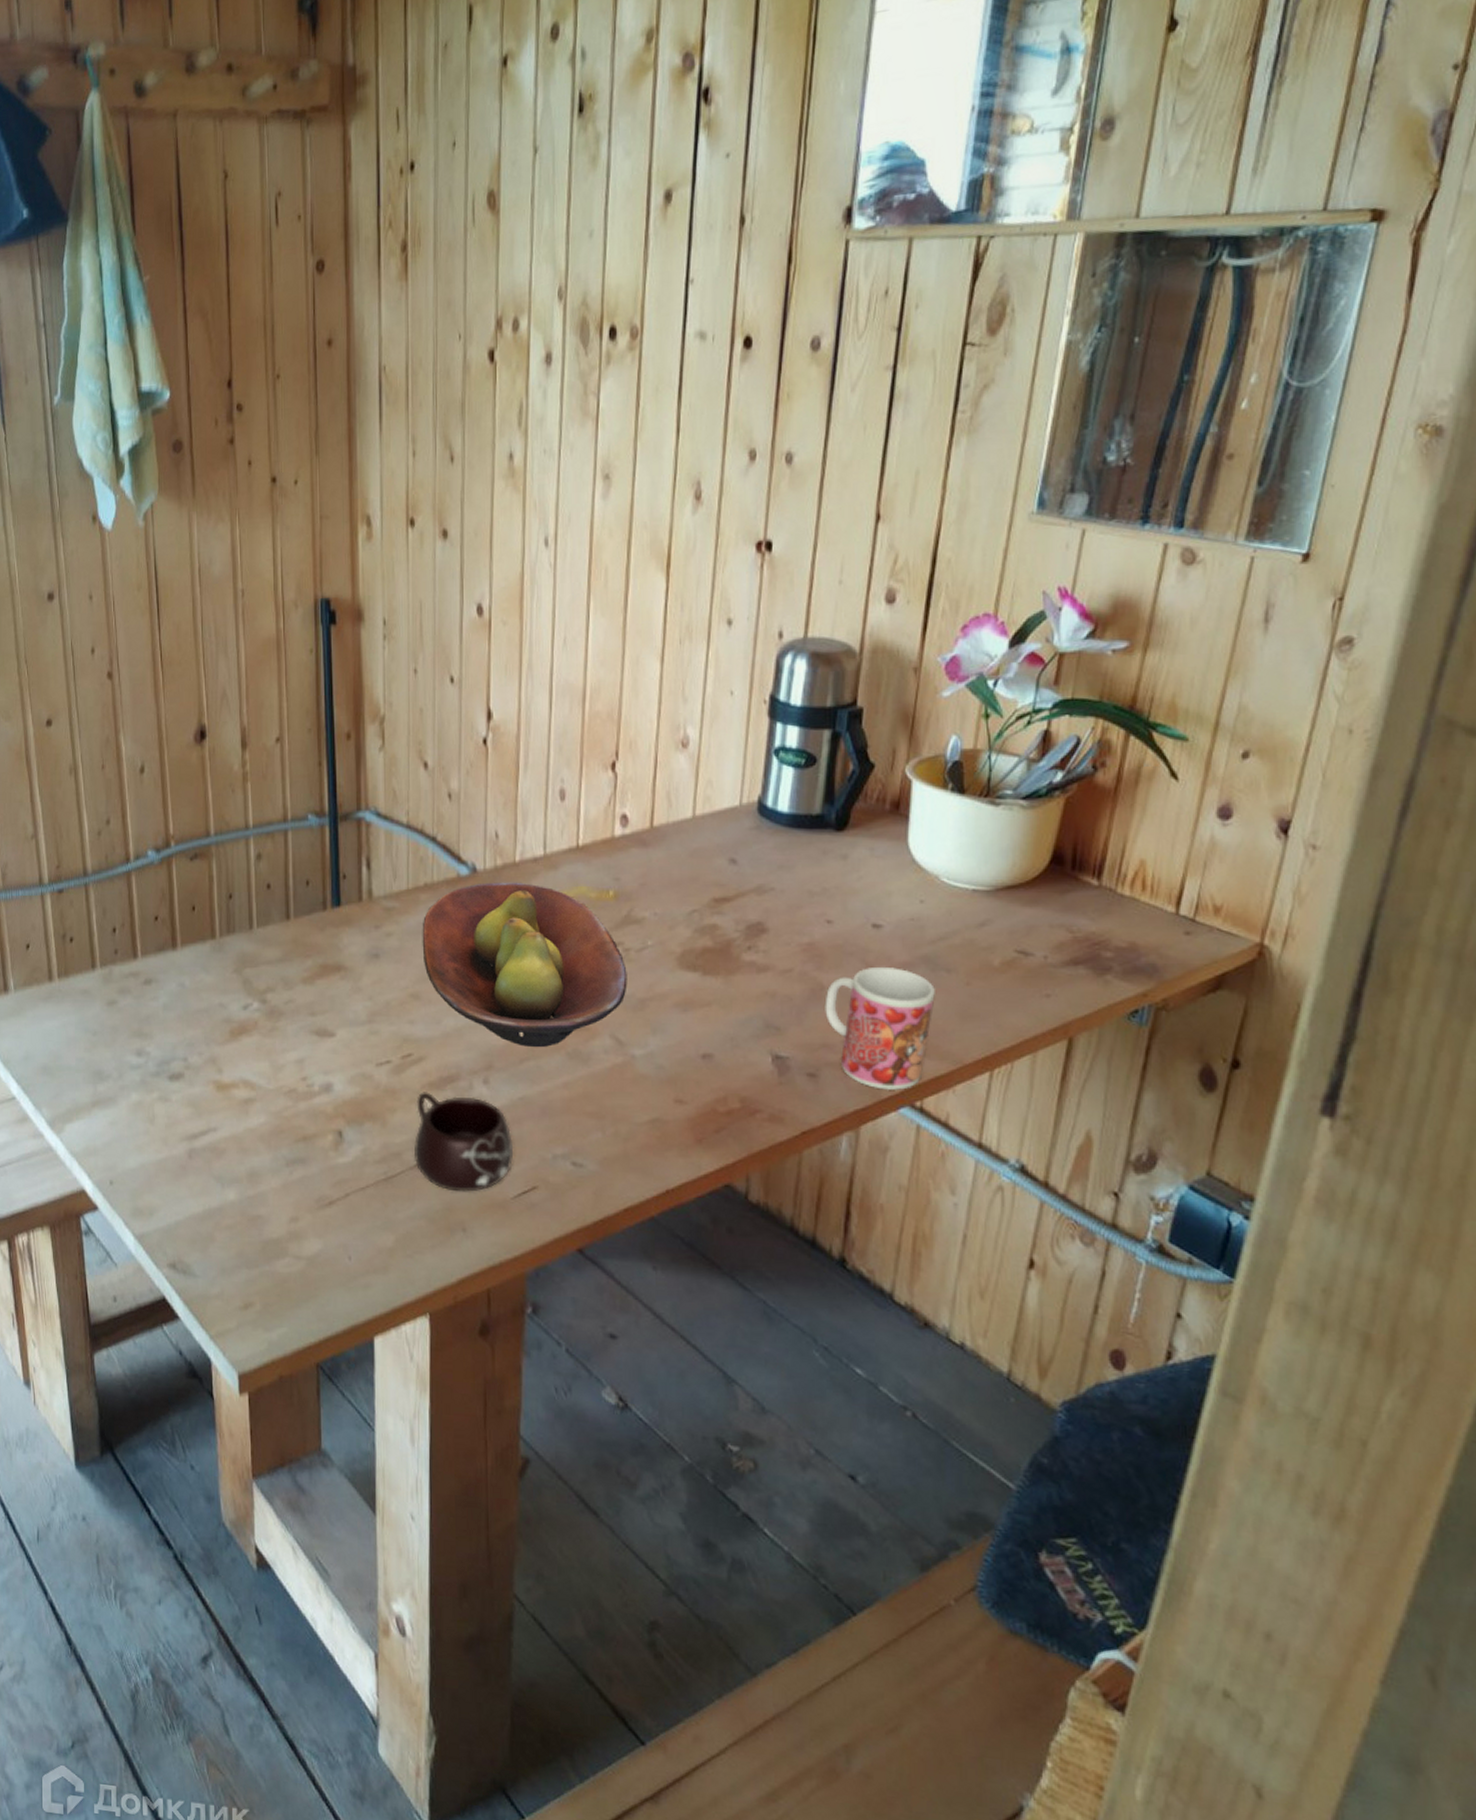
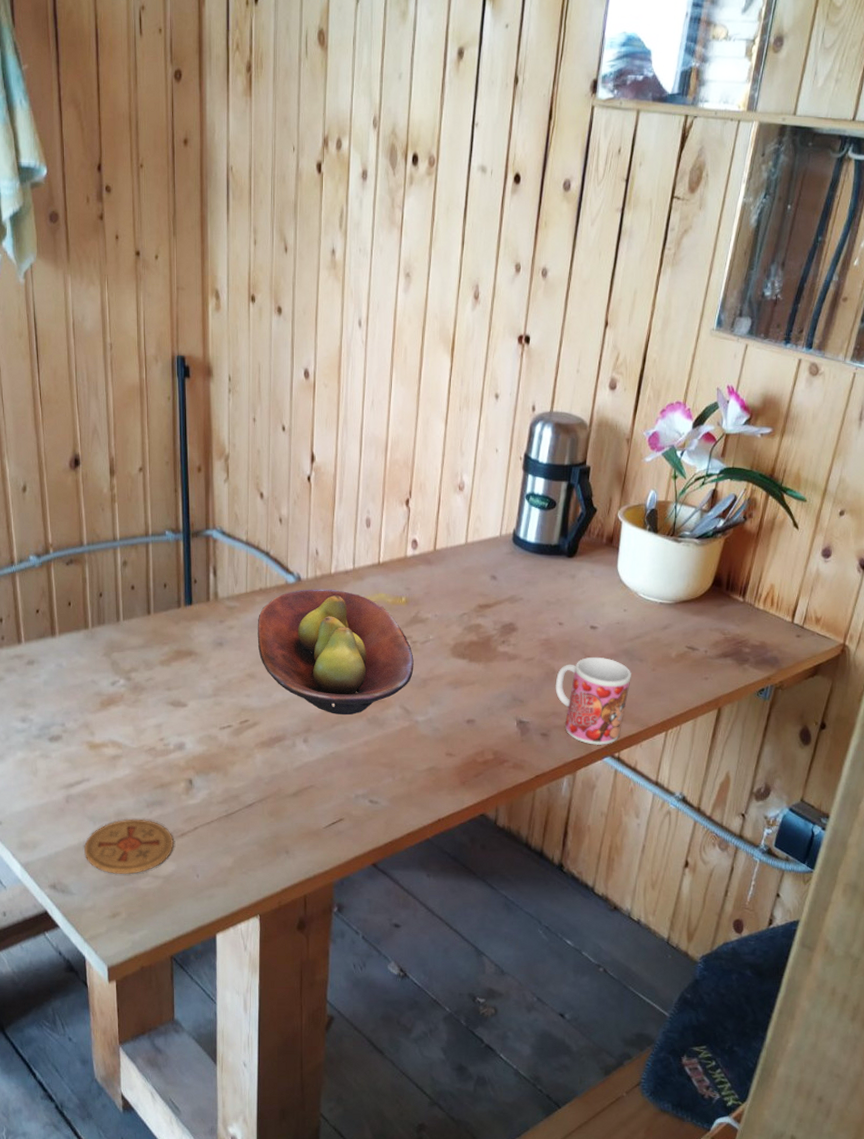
coaster: none [209,1180,321,1254] -> present [83,819,175,875]
mug: present [414,1092,514,1192] -> none [249,749,326,824]

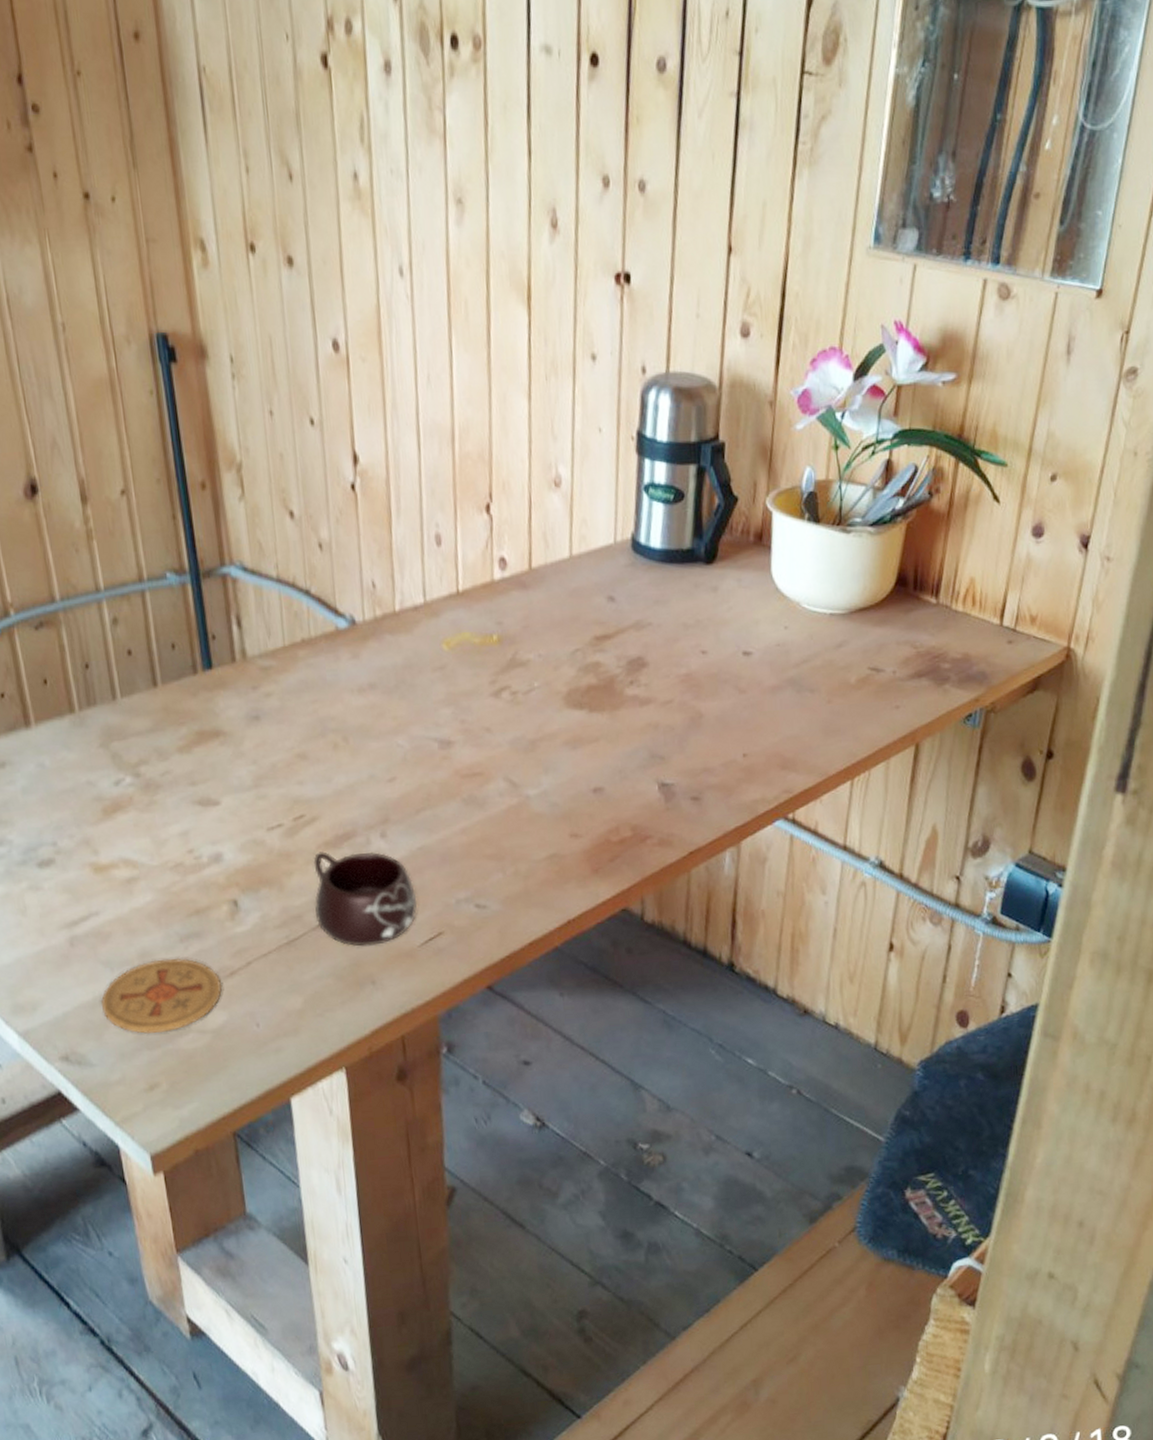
mug: none [249,749,326,824] -> present [313,851,417,947]
fruit bowl: present [257,589,414,714] -> none [303,632,517,797]
mug: present [555,656,631,745] -> none [703,691,801,806]

